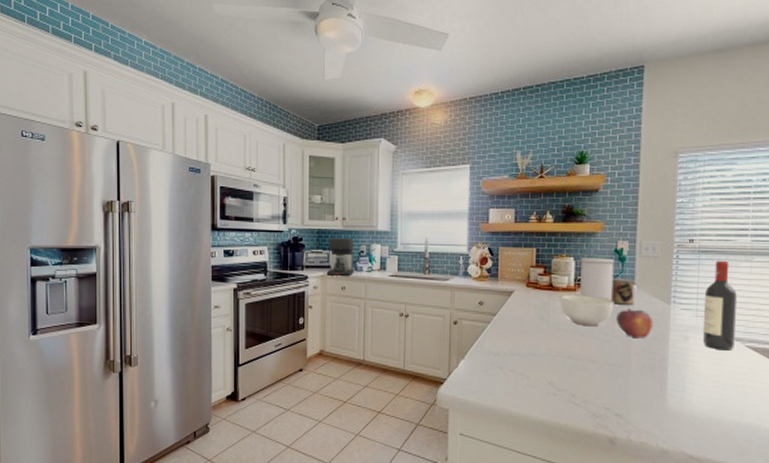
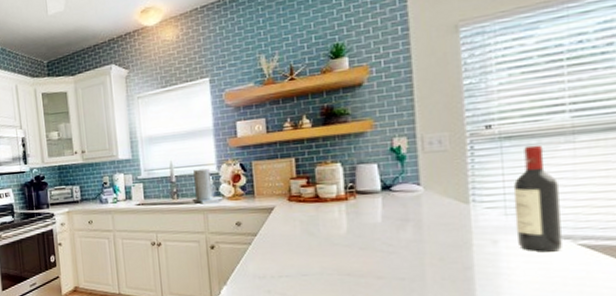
coffee maker: present [327,238,354,276] -> none [71,171,99,211]
paper towel: none [441,248,470,282] -> present [192,168,223,205]
bowl: present [559,294,614,326] -> none [328,203,397,238]
canister: present [580,258,614,300] -> none [350,159,394,207]
tin can: present [611,277,634,305] -> none [391,179,421,211]
fruit: present [616,307,654,339] -> none [401,212,450,247]

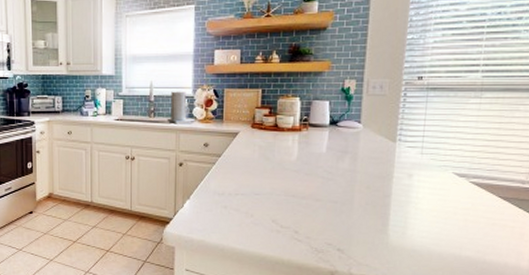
wine bottle: present [513,145,562,252] -> none [426,97,465,187]

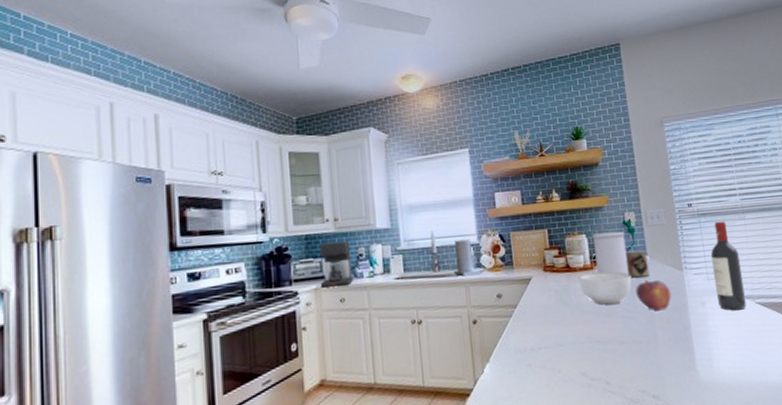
coffee maker: none [53,84,79,120] -> present [320,241,353,288]
bowl: none [284,134,339,165] -> present [578,272,632,305]
canister: none [305,97,341,139] -> present [593,231,630,275]
tin can: none [336,117,360,143] -> present [625,249,650,278]
fruit: none [341,146,378,177] -> present [635,279,672,311]
wine bottle: none [426,97,465,187] -> present [710,221,747,311]

